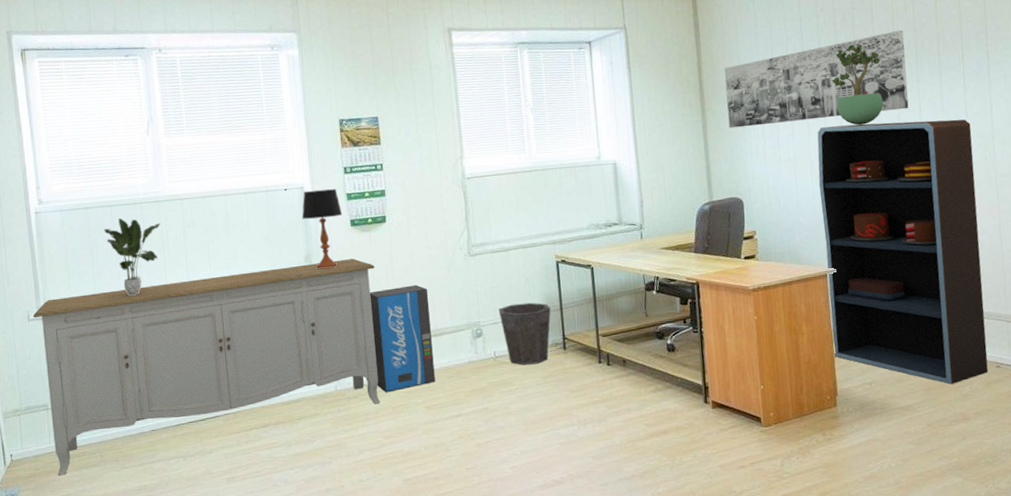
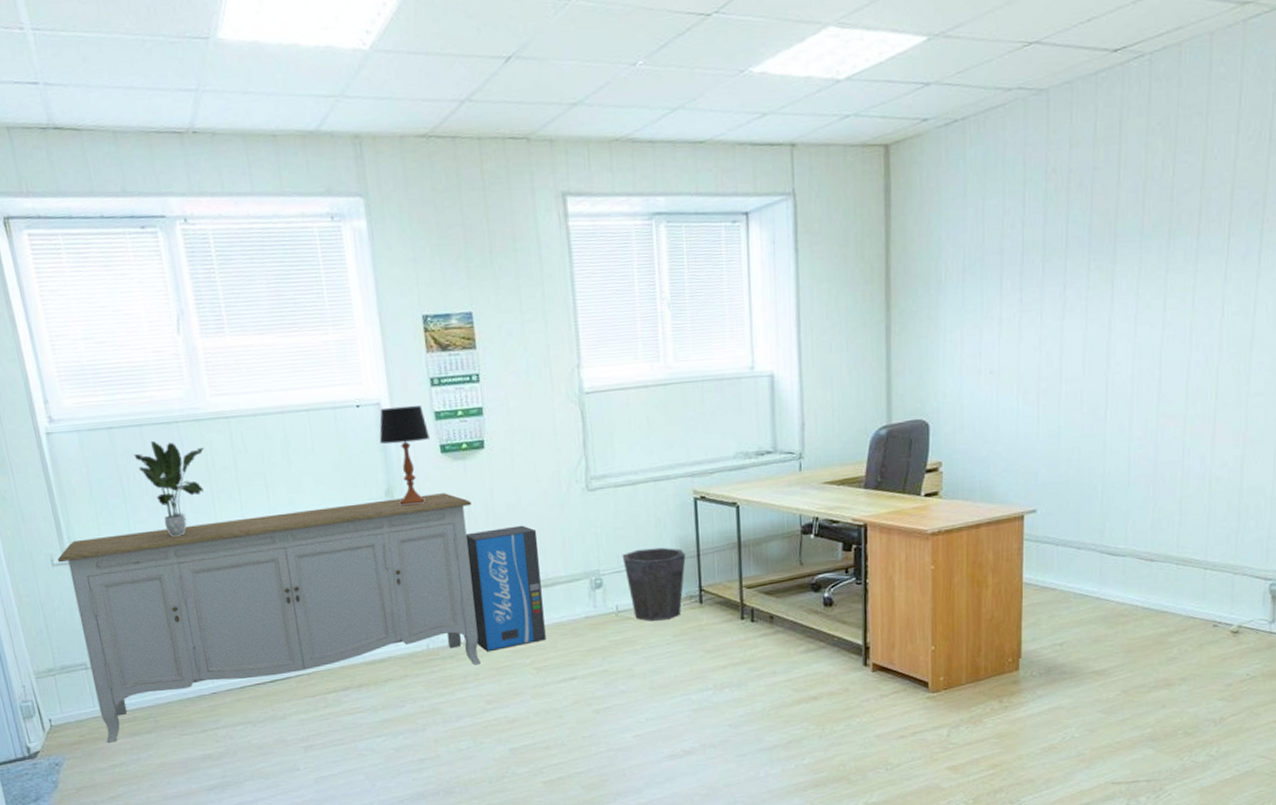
wall art: present [724,30,909,129] -> none [918,199,1156,331]
bookshelf: present [817,119,989,385] -> none [1022,320,1226,646]
potted plant: present [832,44,884,125] -> none [1056,218,1122,328]

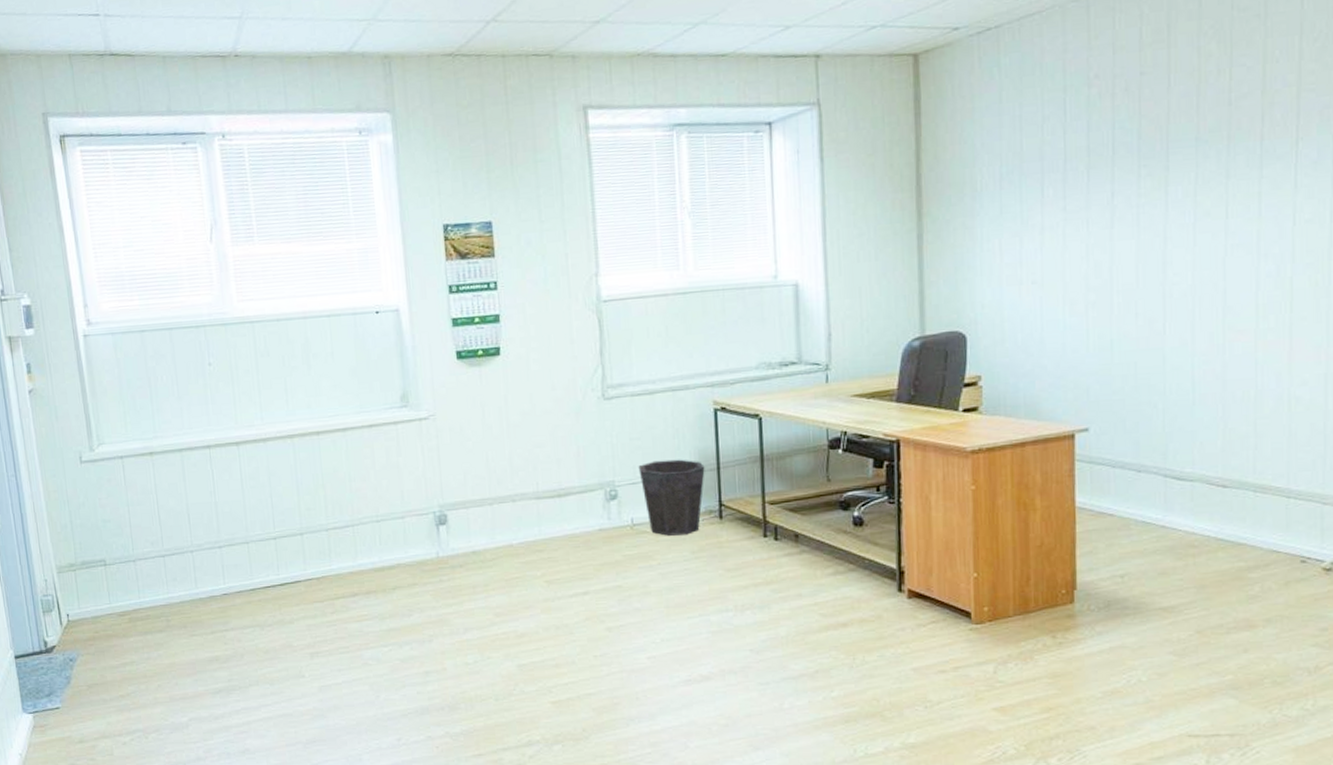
sideboard: present [57,493,481,743] -> none [85,399,491,640]
potted plant: present [133,440,204,537] -> none [162,343,228,437]
table lamp: present [379,405,429,507] -> none [396,312,446,412]
air purifier: present [465,525,546,652] -> none [479,433,558,563]

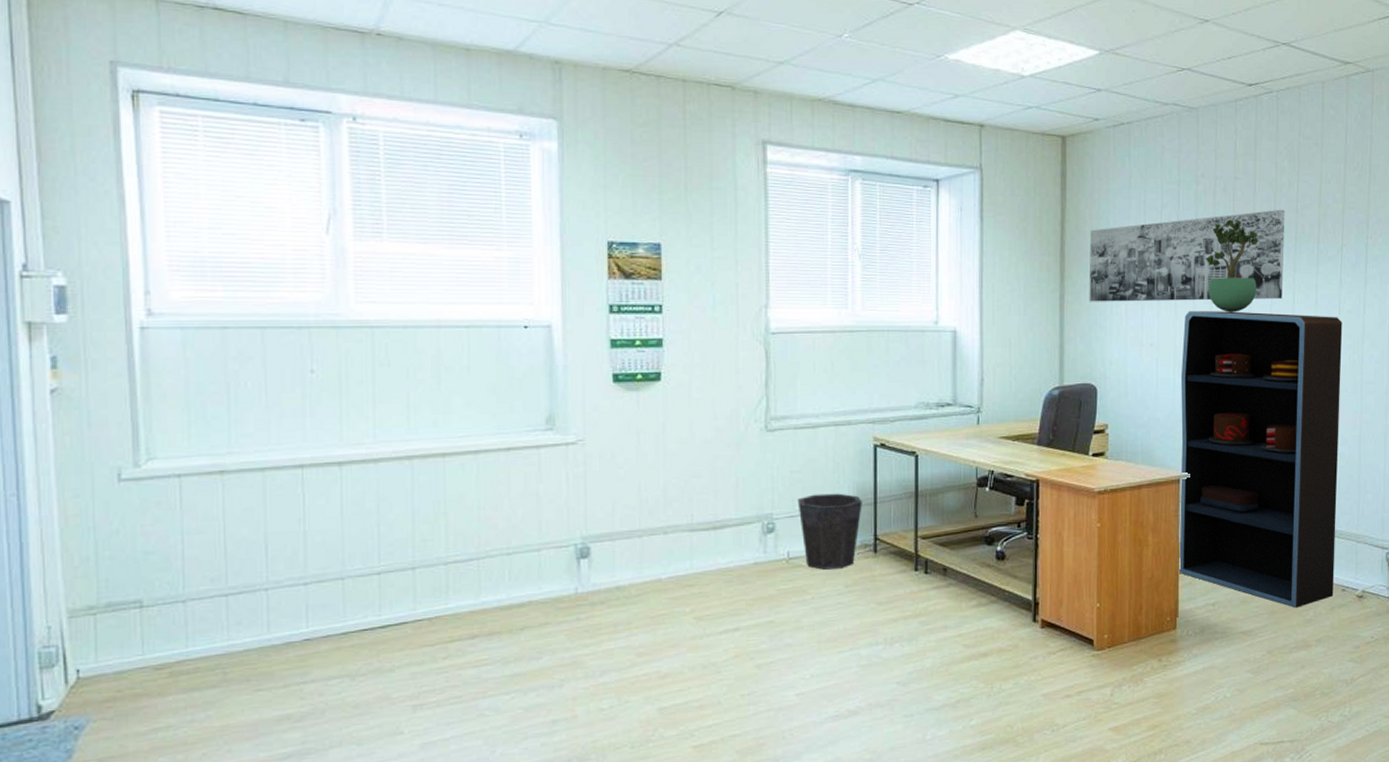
wall art: none [951,103,1213,240] -> present [1089,209,1285,302]
bookshelf: none [1072,229,1299,582] -> present [1179,311,1343,608]
potted plant: none [1102,124,1175,237] -> present [1205,220,1259,312]

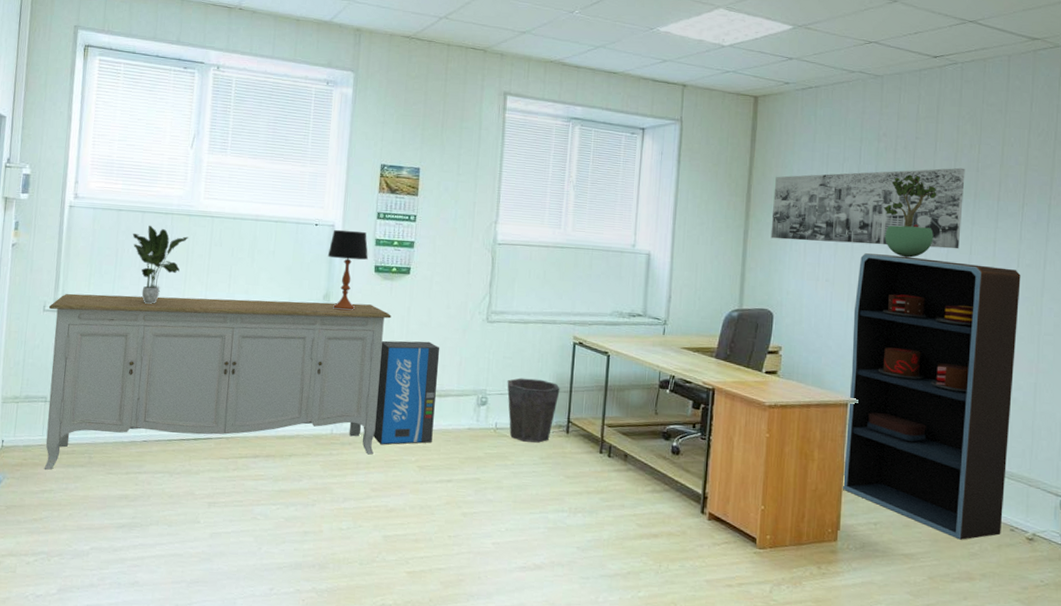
sideboard: none [126,424,641,700] -> present [44,293,391,470]
potted plant: none [249,345,338,454] -> present [132,225,188,304]
table lamp: none [545,331,602,436] -> present [327,229,368,311]
air purifier: none [631,463,710,599] -> present [374,340,440,445]

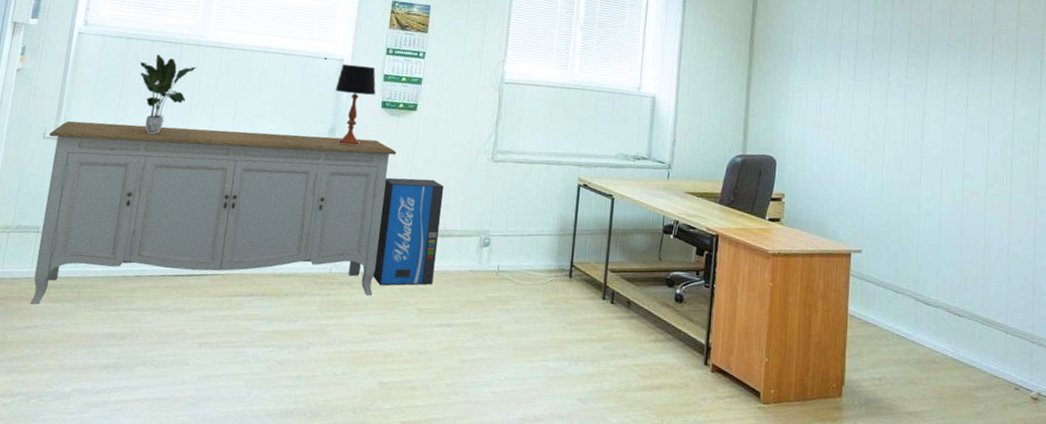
waste bin: present [507,378,560,443] -> none [510,219,564,287]
wall art: present [770,167,965,249] -> none [773,21,960,101]
bookshelf: present [843,253,1021,540] -> none [847,102,1017,399]
potted plant: present [883,174,937,258] -> none [882,26,934,108]

